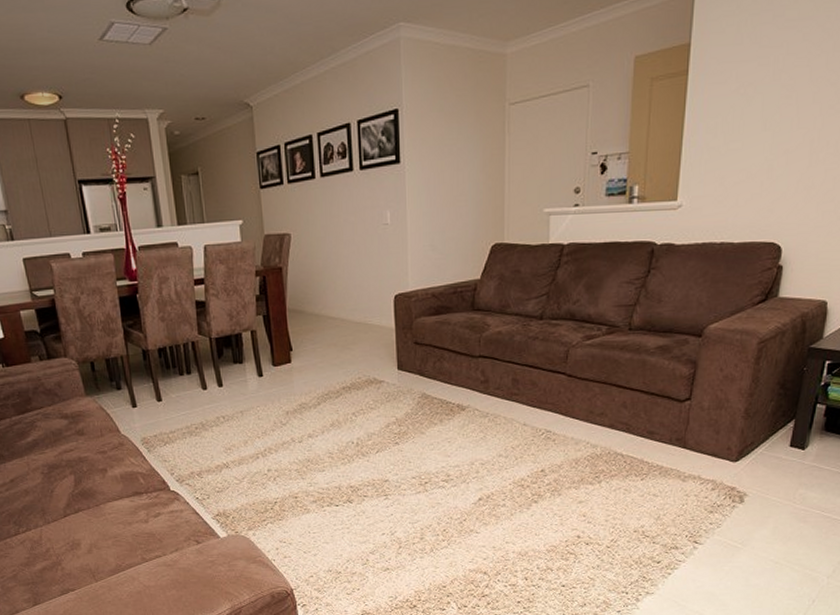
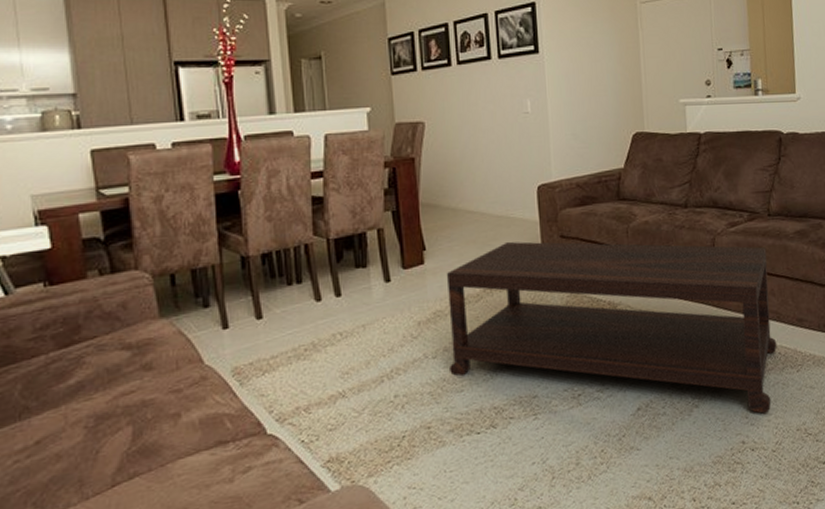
coffee table: none [311,346,623,514] -> present [447,241,777,414]

